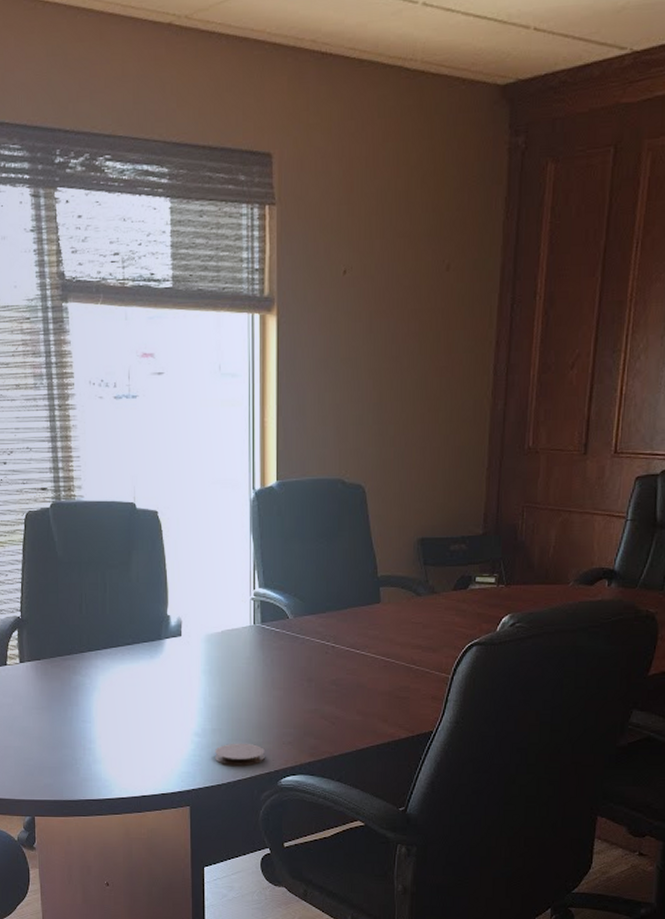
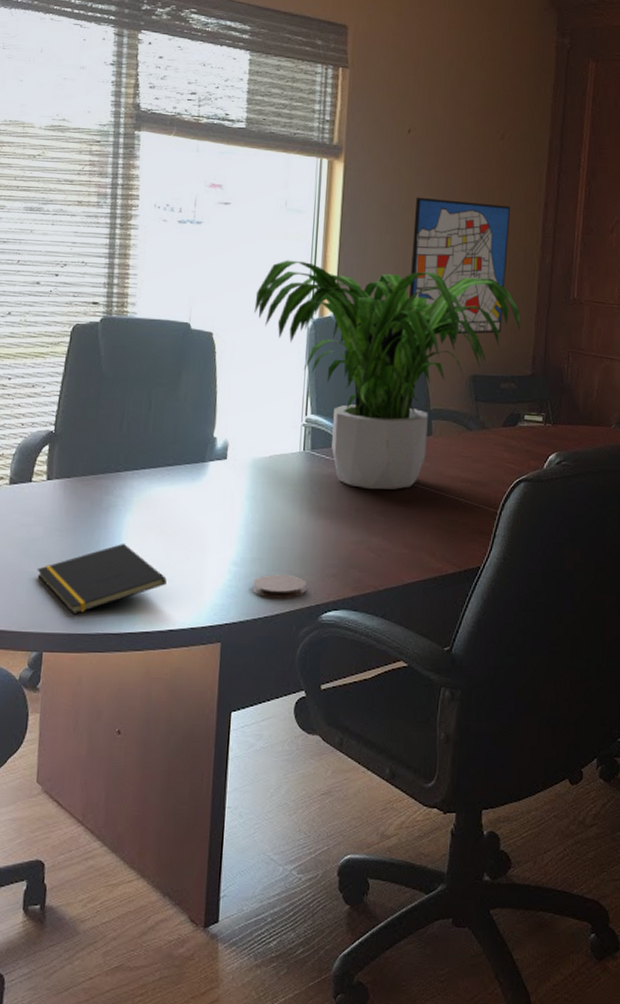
notepad: none [21,718,136,784] -> present [37,543,167,615]
potted plant: none [196,429,471,660] -> present [254,260,521,490]
wall art: none [352,347,457,498] -> present [410,197,510,335]

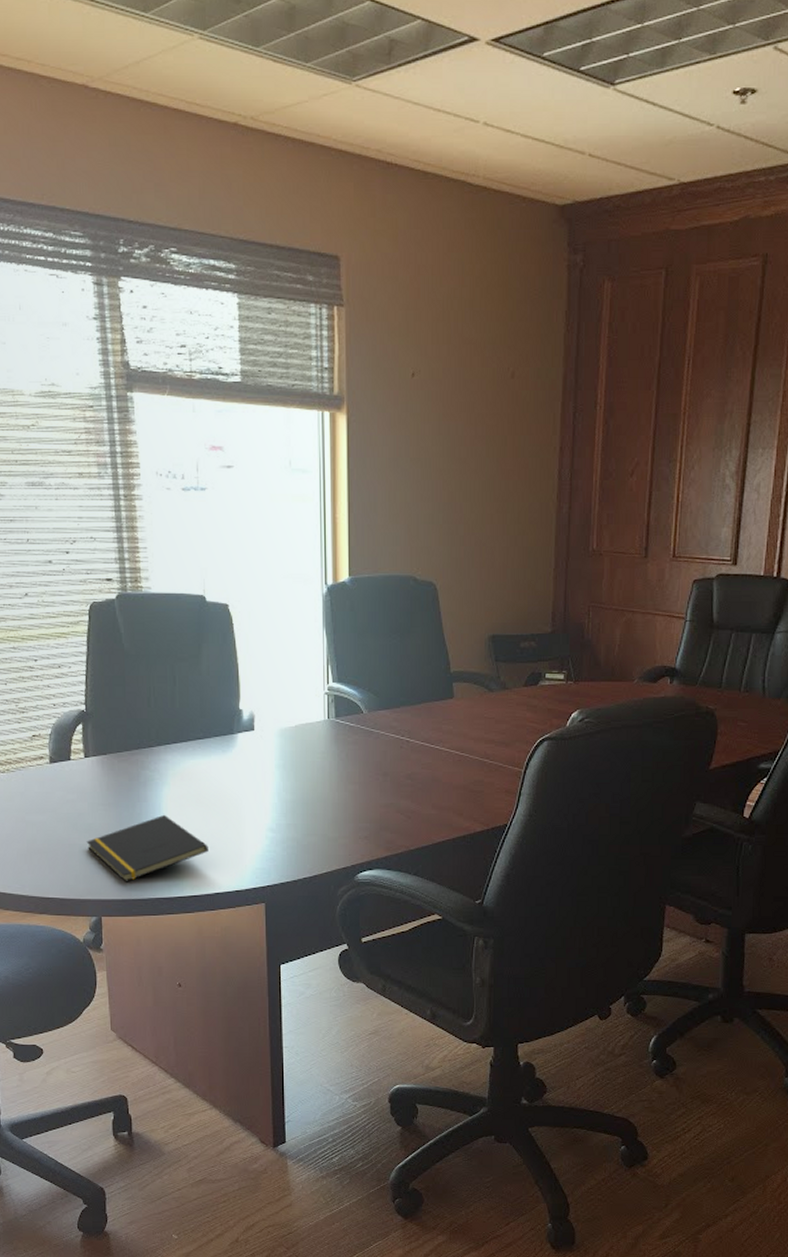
coaster: present [253,574,307,599] -> none [290,838,341,861]
potted plant: present [254,260,521,490] -> none [267,524,538,754]
wall art: present [410,197,510,335] -> none [423,448,523,595]

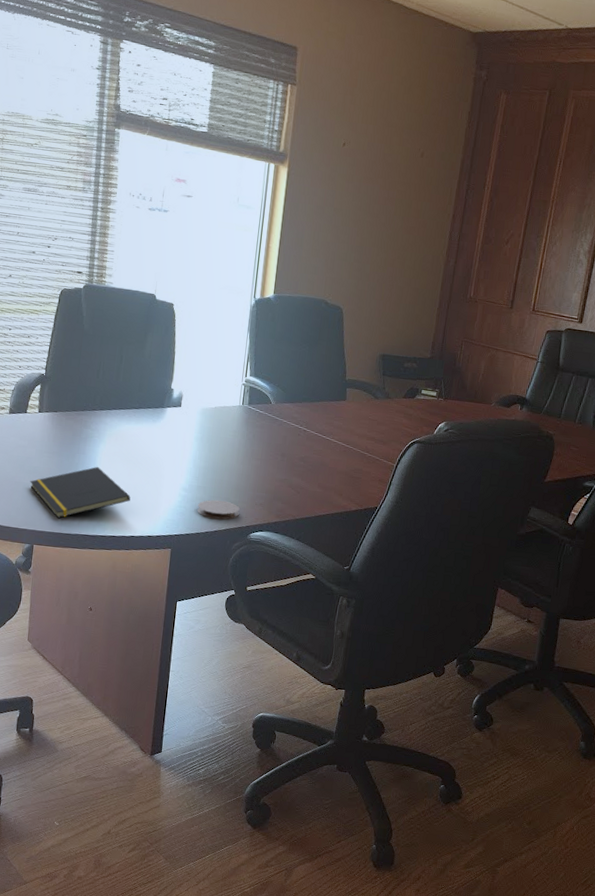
coaster: none [290,838,341,861] -> present [197,500,240,520]

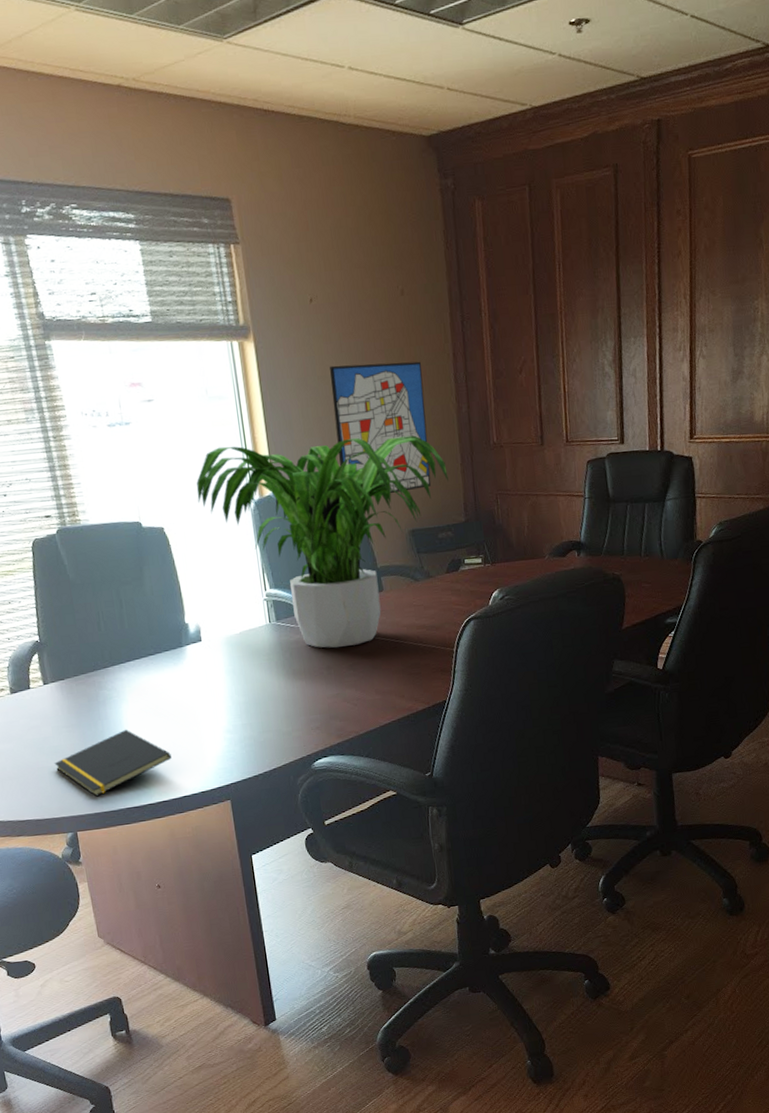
coaster: present [197,500,240,520] -> none [248,733,296,757]
potted plant: none [208,247,425,442] -> present [196,435,448,648]
wall art: none [335,202,424,322] -> present [330,361,432,497]

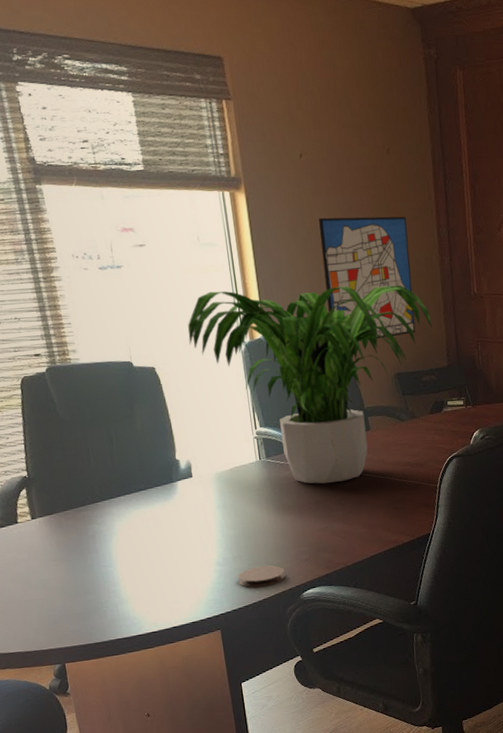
notepad: present [54,729,172,797] -> none [42,562,162,629]
coaster: none [248,733,296,757] -> present [238,565,286,588]

